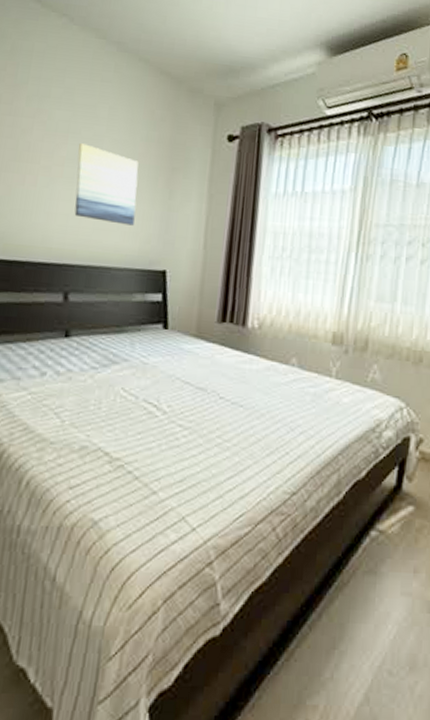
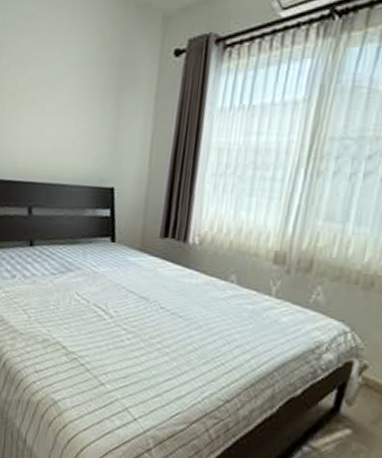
wall art: present [74,143,139,226] -> none [35,69,90,146]

